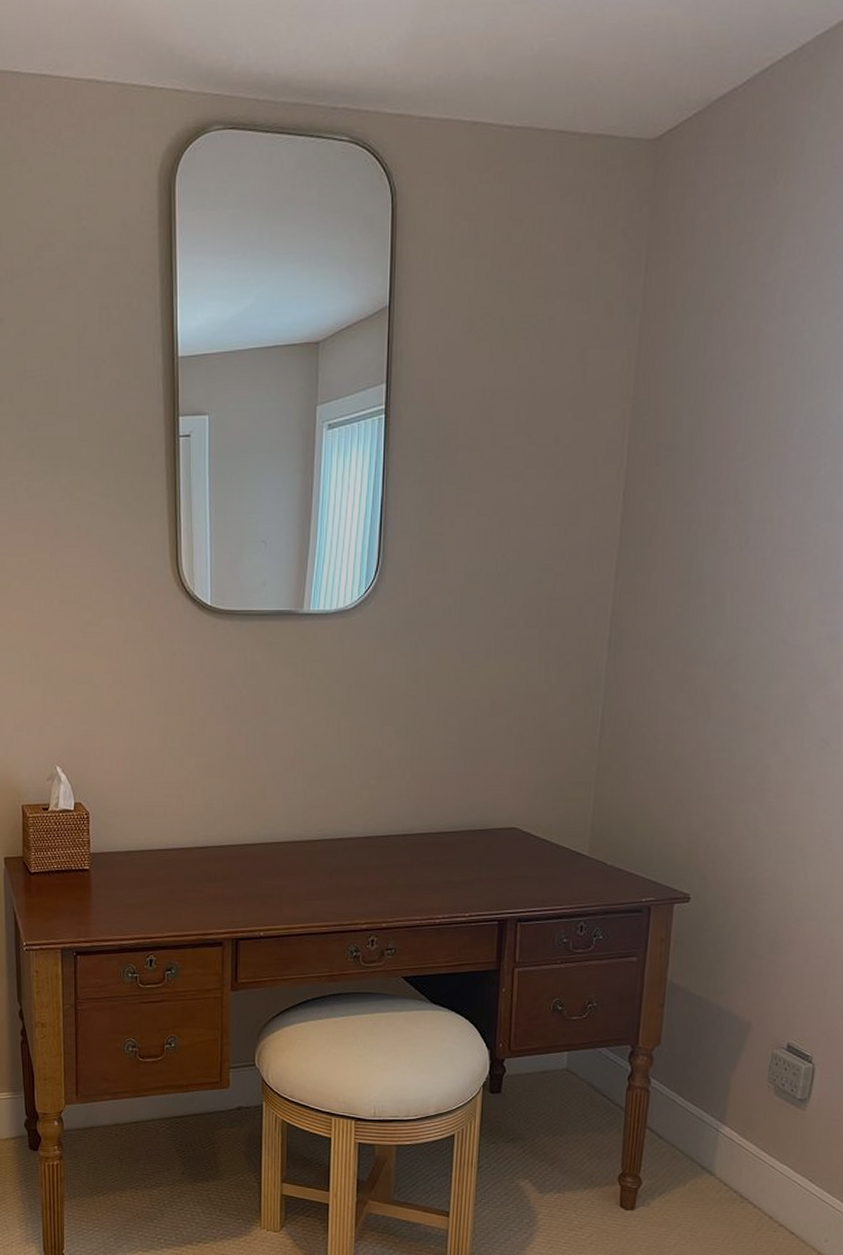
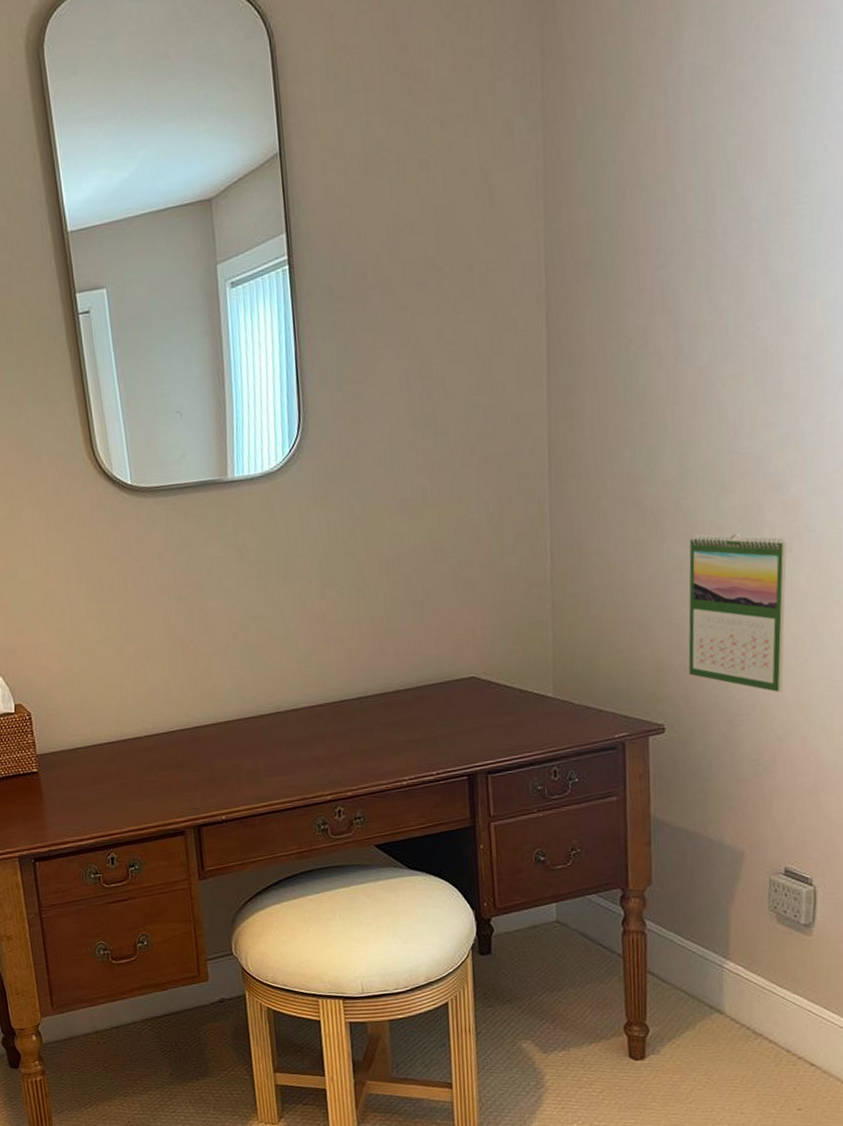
calendar: none [719,717,825,876] -> present [688,533,787,692]

